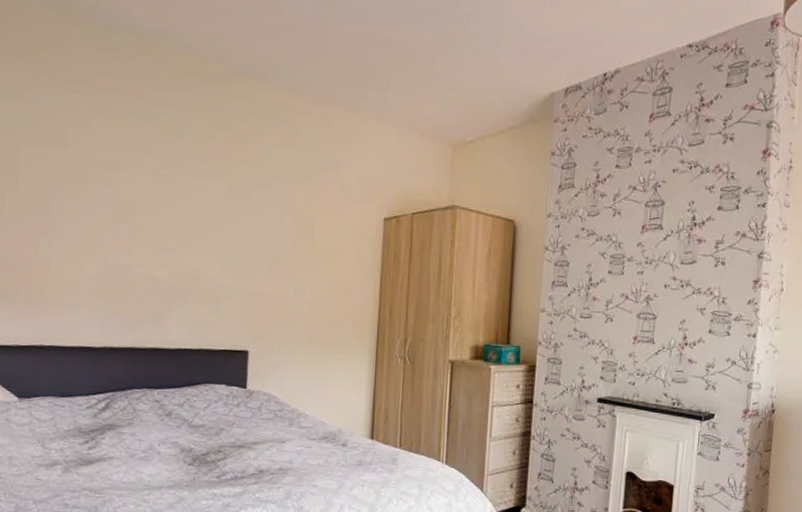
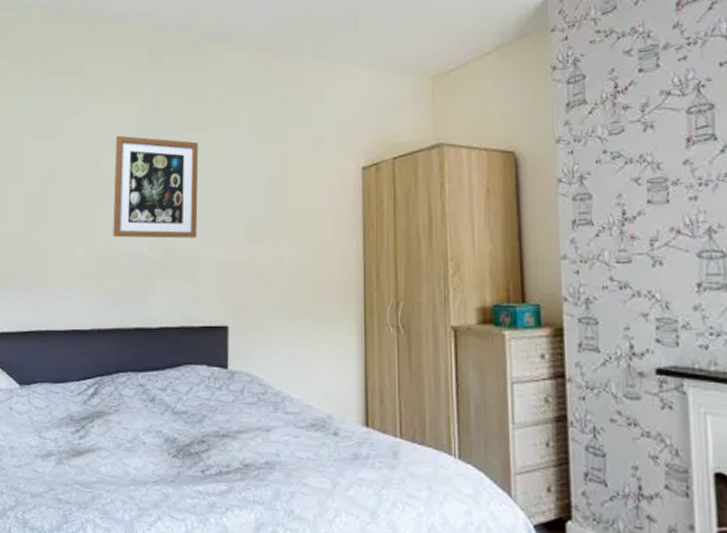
wall art: none [128,156,224,268] -> present [113,135,198,239]

